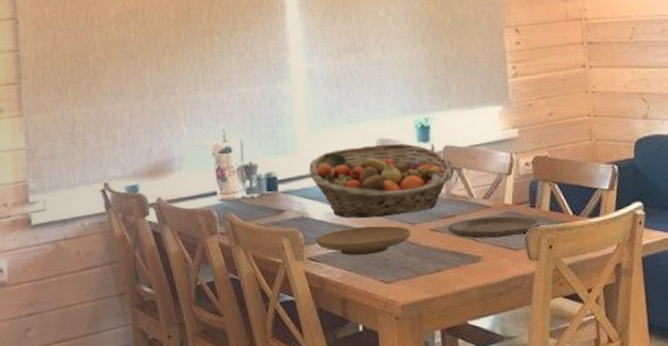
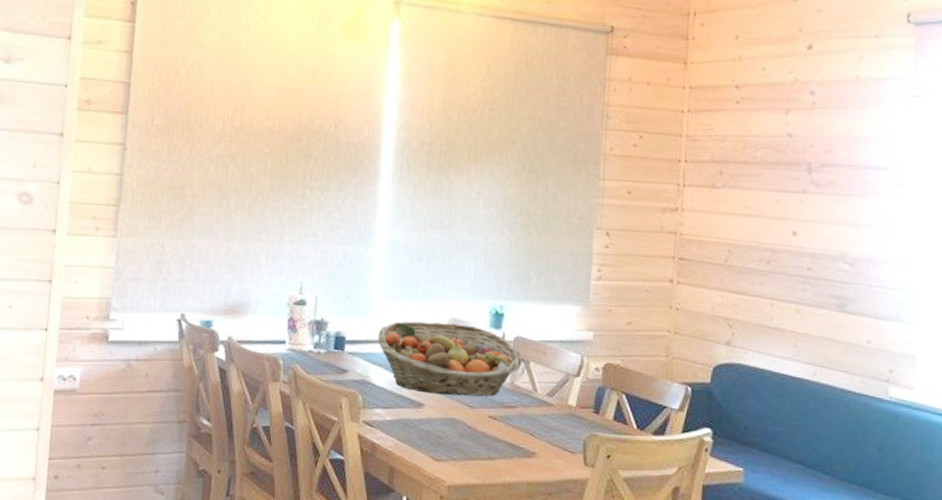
plate: present [316,225,411,256] -> none [374,399,469,430]
plate: present [447,215,541,239] -> none [506,413,602,439]

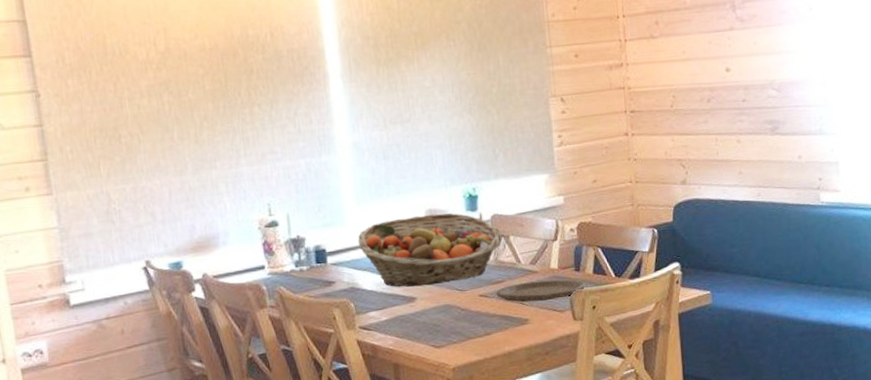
plate: none [506,413,602,439] -> present [496,279,585,303]

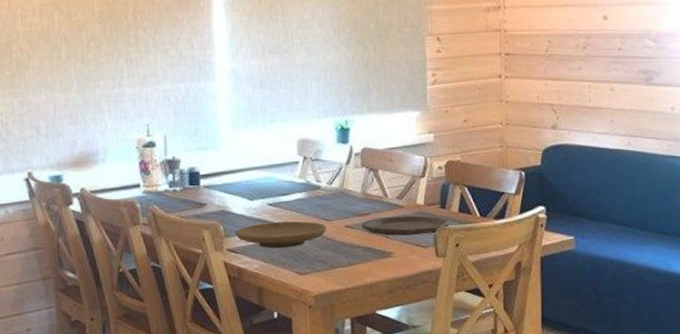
fruit basket: present [357,213,502,288] -> none [230,143,371,214]
plate: none [367,293,461,323] -> present [236,221,327,249]

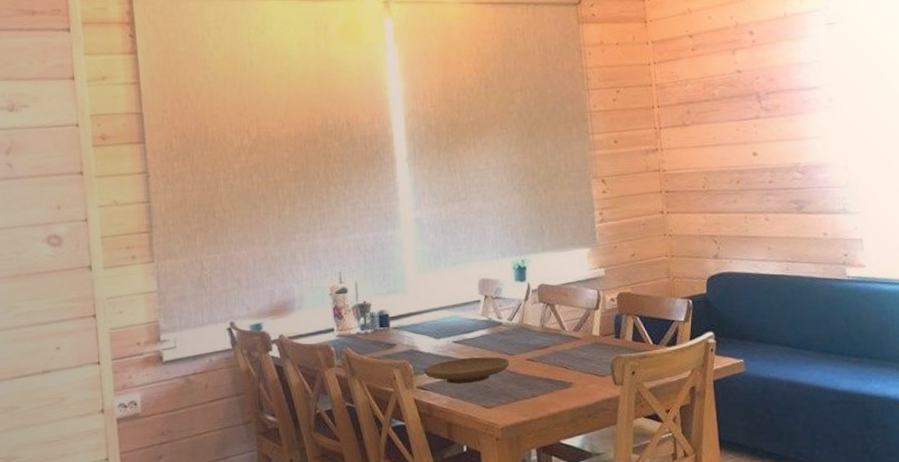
plate: present [361,215,449,236] -> none [542,346,625,367]

